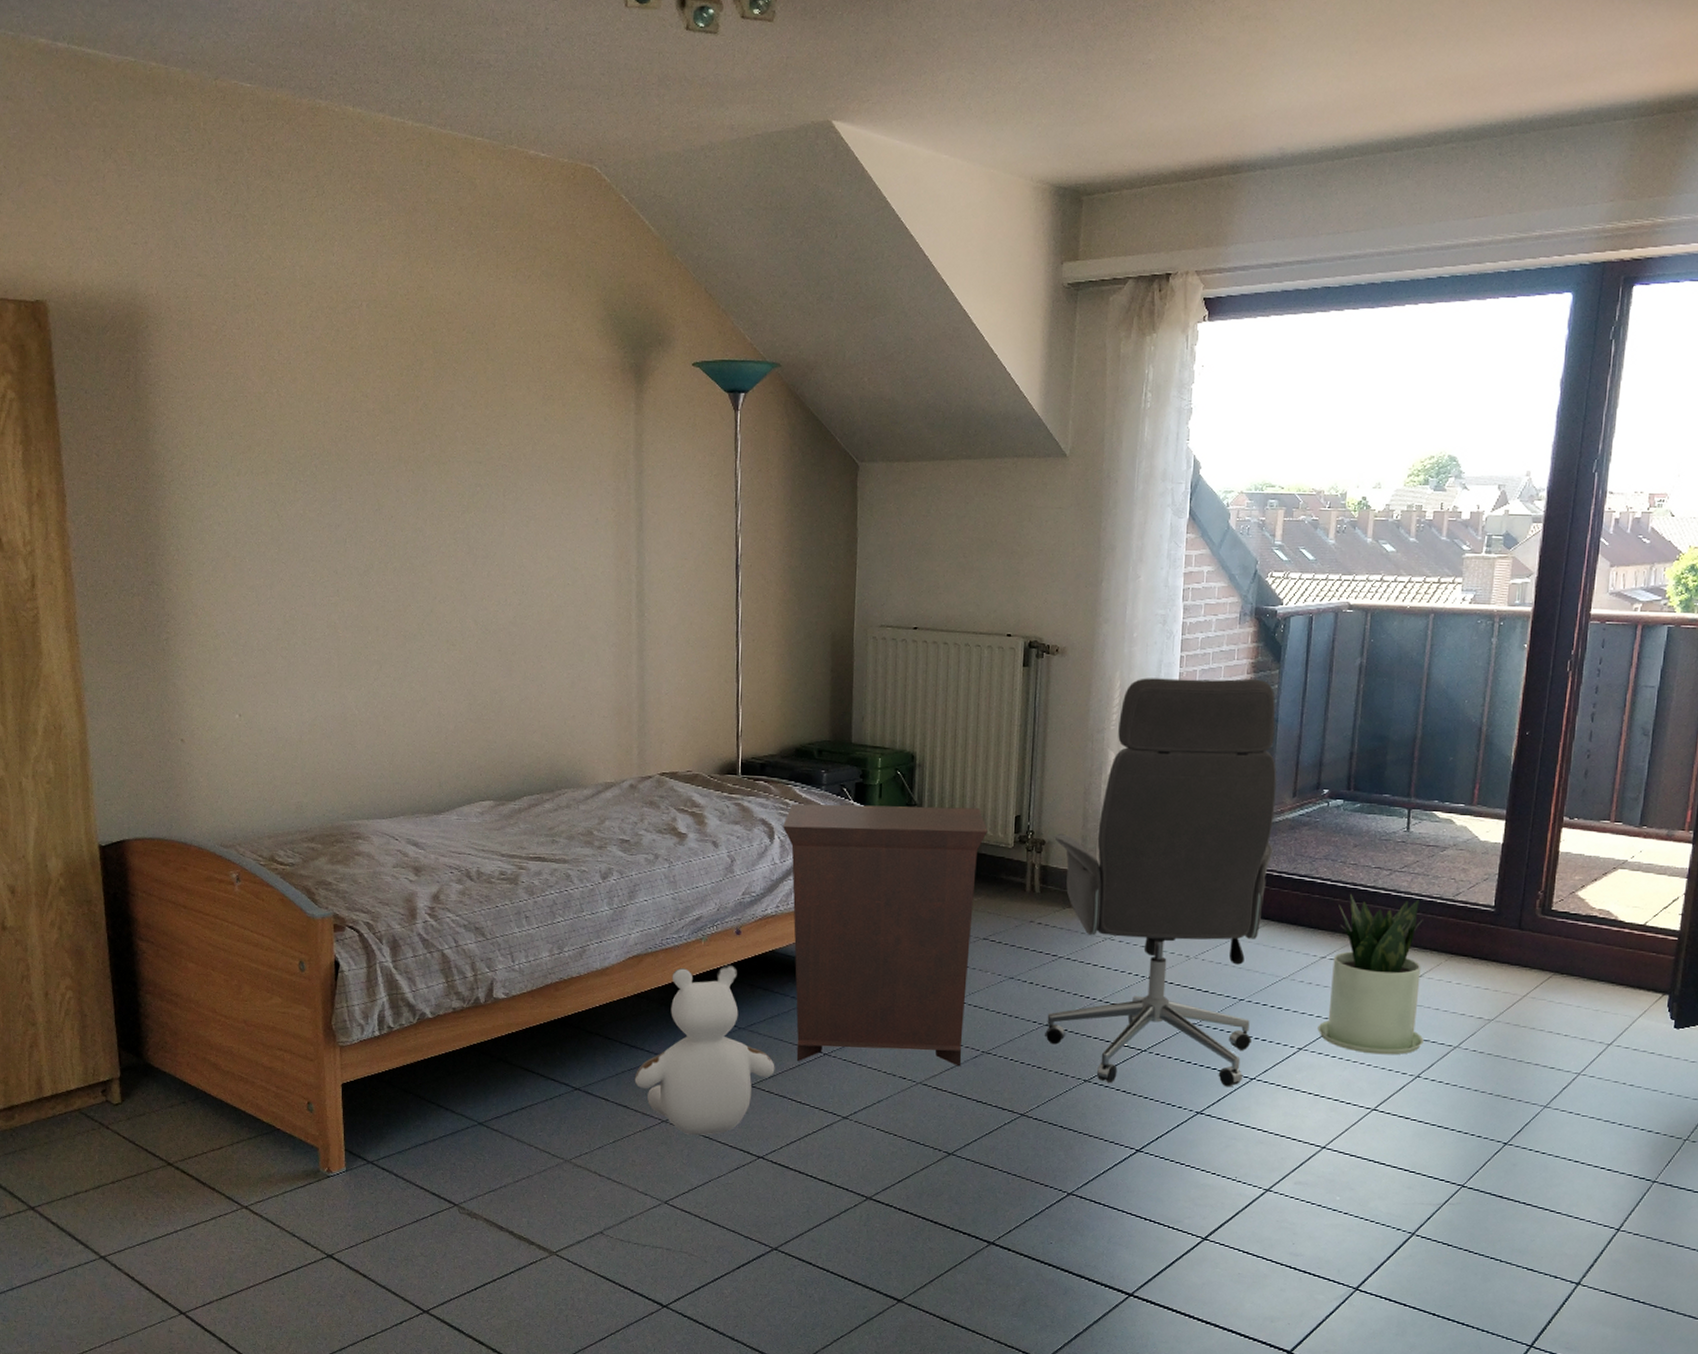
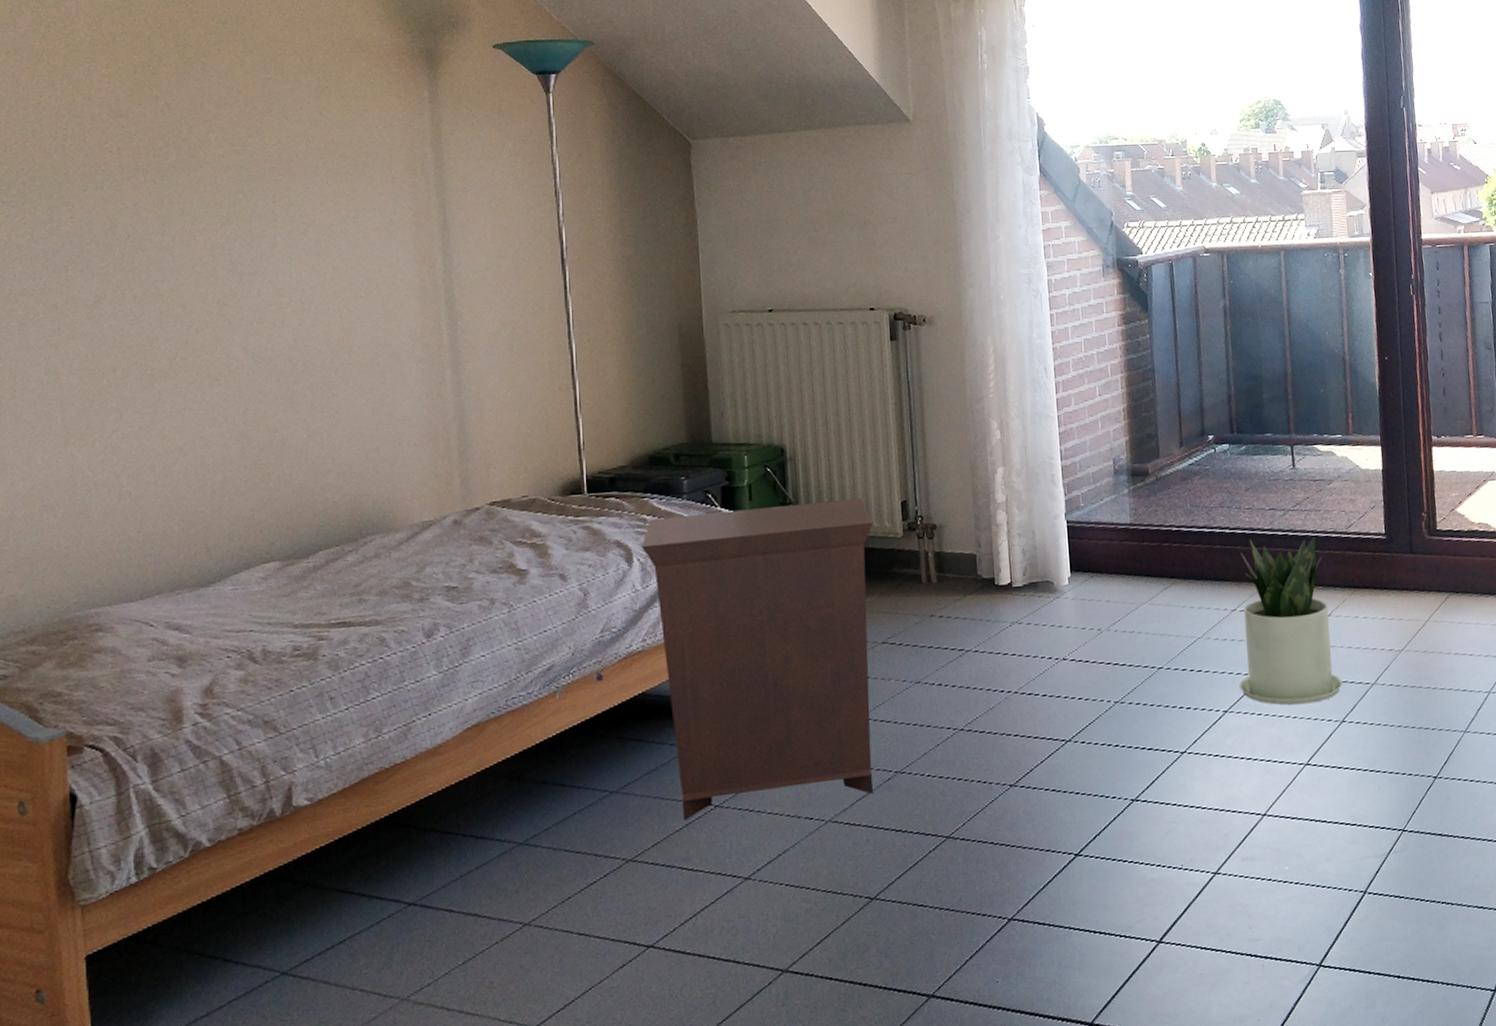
stuffed animal: present [634,964,775,1135] -> none [484,717,659,936]
office chair: present [1045,678,1277,1087] -> none [945,330,1176,783]

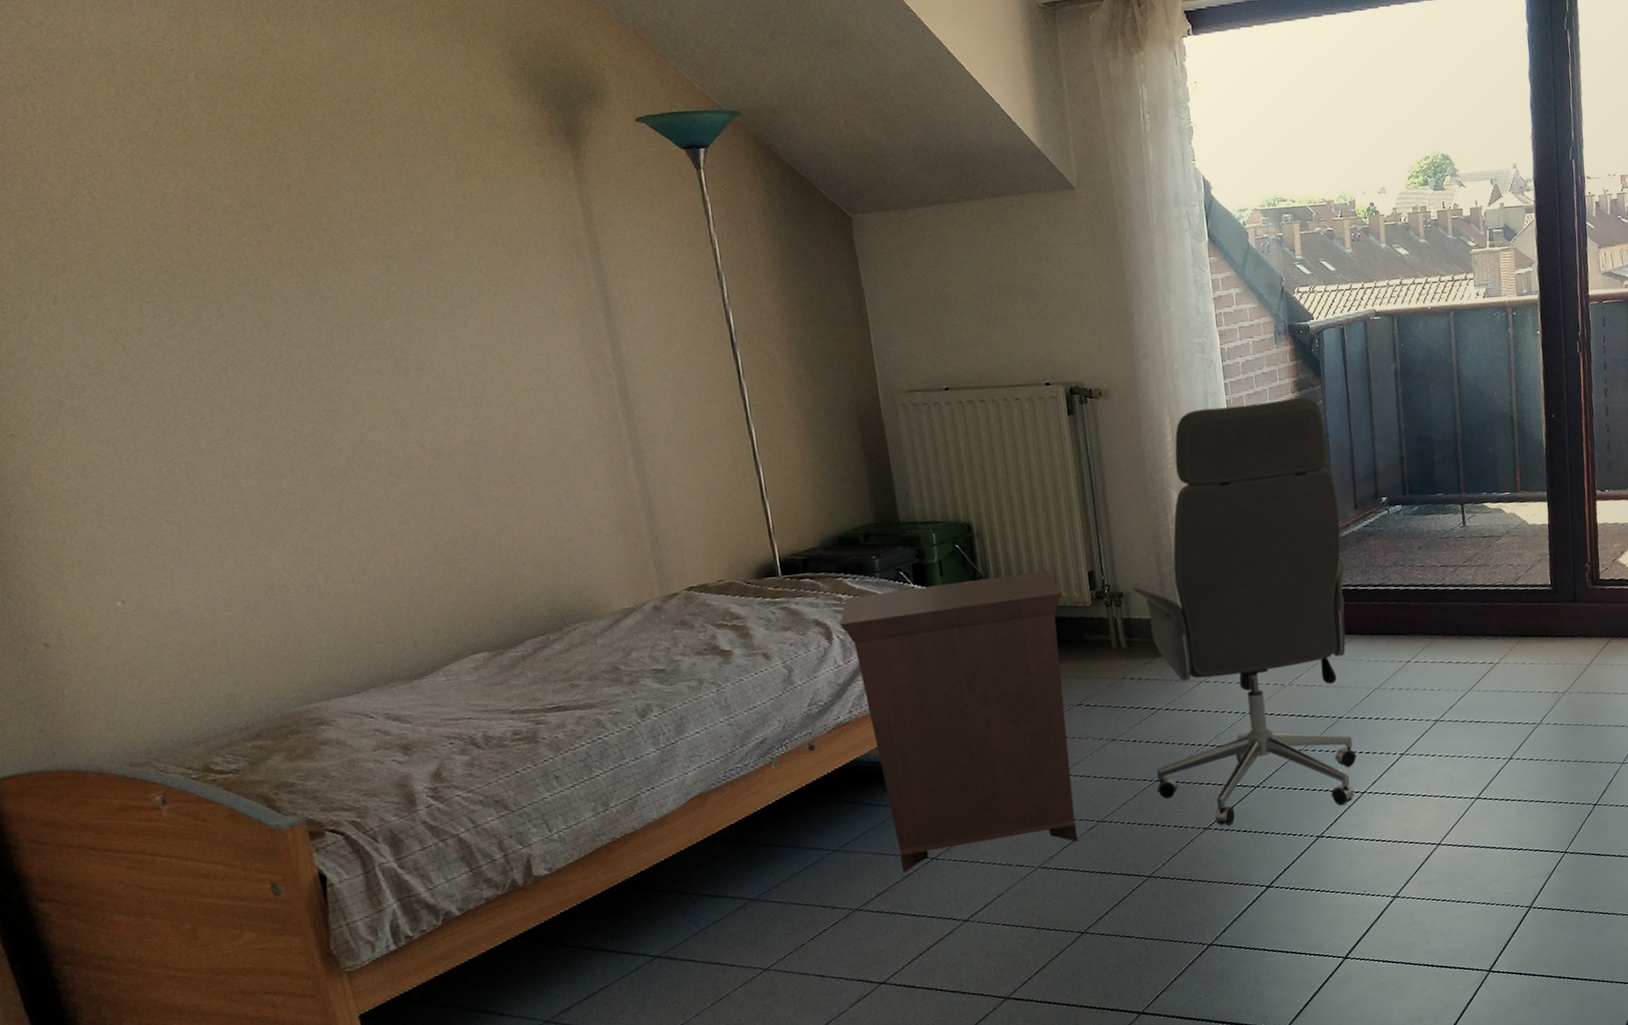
office chair: none [945,330,1176,783] -> present [1131,397,1357,826]
planter: present [1239,537,1343,705] -> none [1414,590,1511,747]

